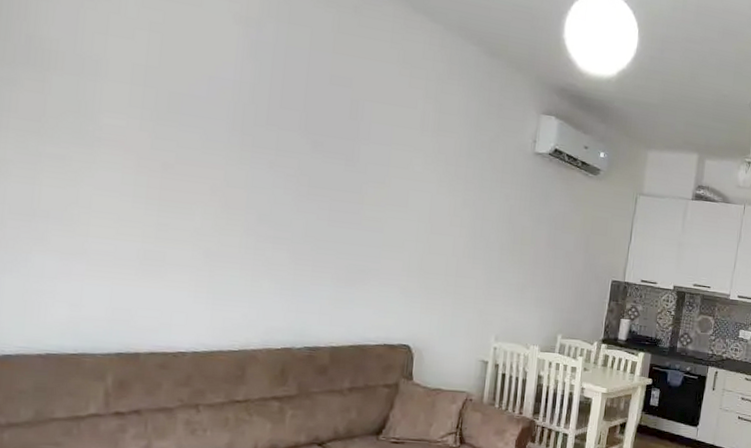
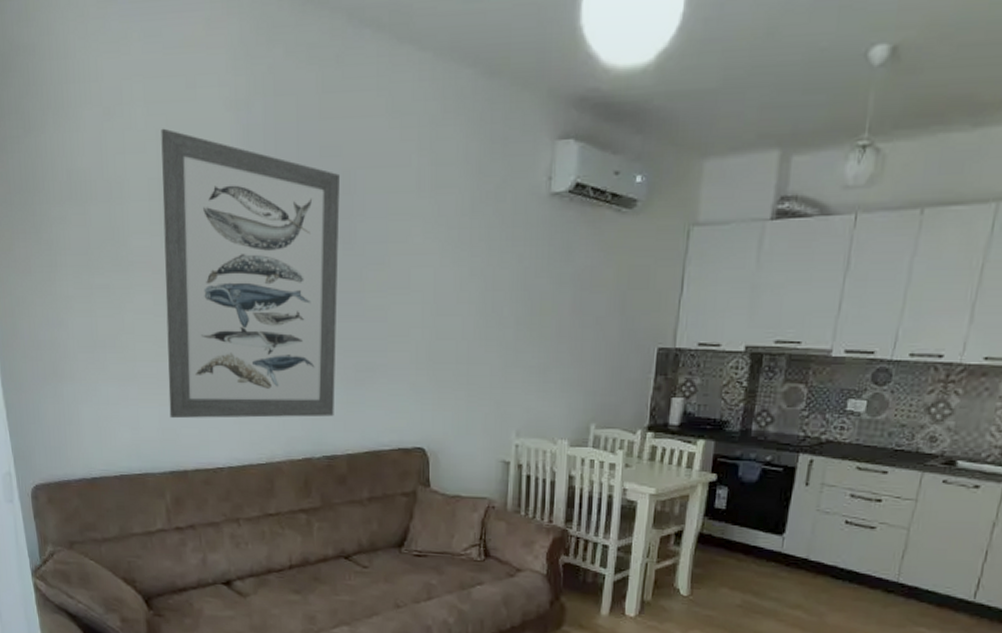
wall art: none [124,22,348,311] -> present [161,128,340,419]

